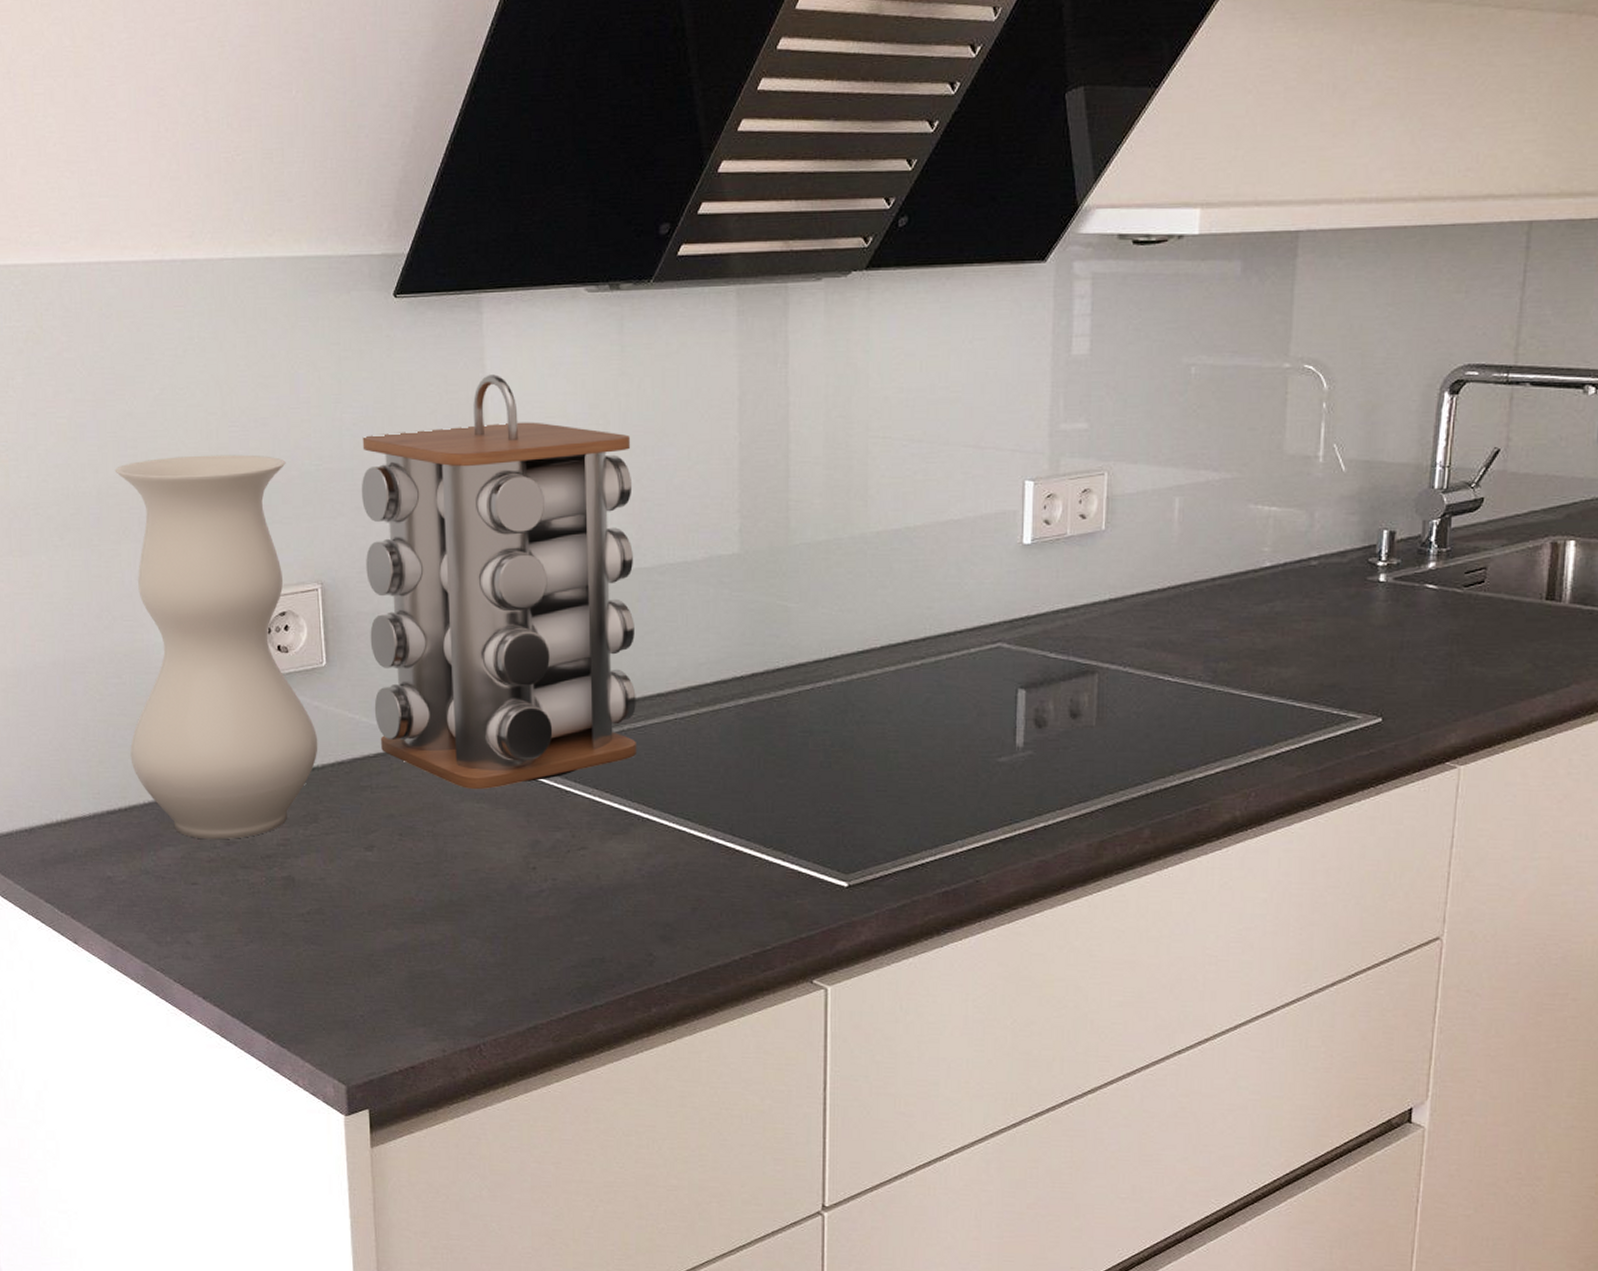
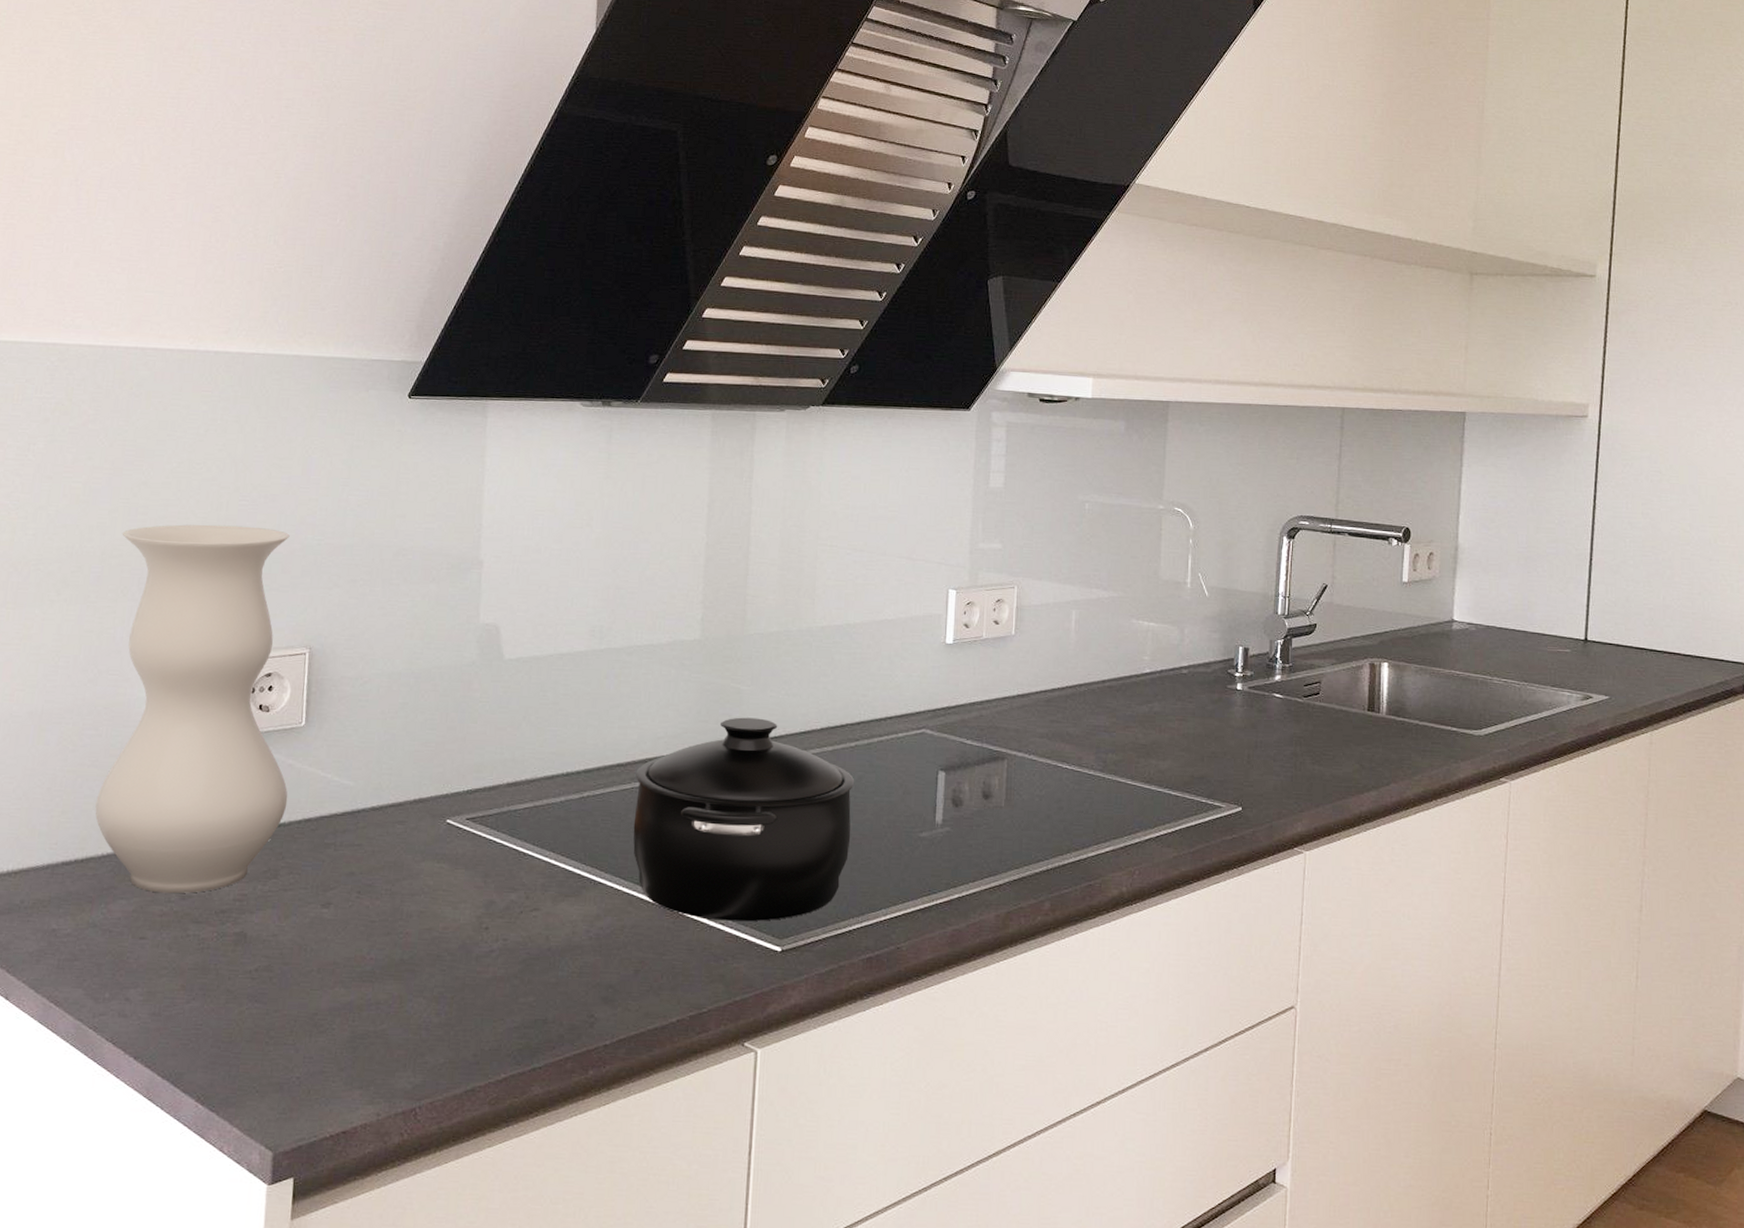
spice rack: present [361,374,636,789] -> none [346,470,610,850]
saucepan: none [678,638,922,856] -> present [633,717,855,922]

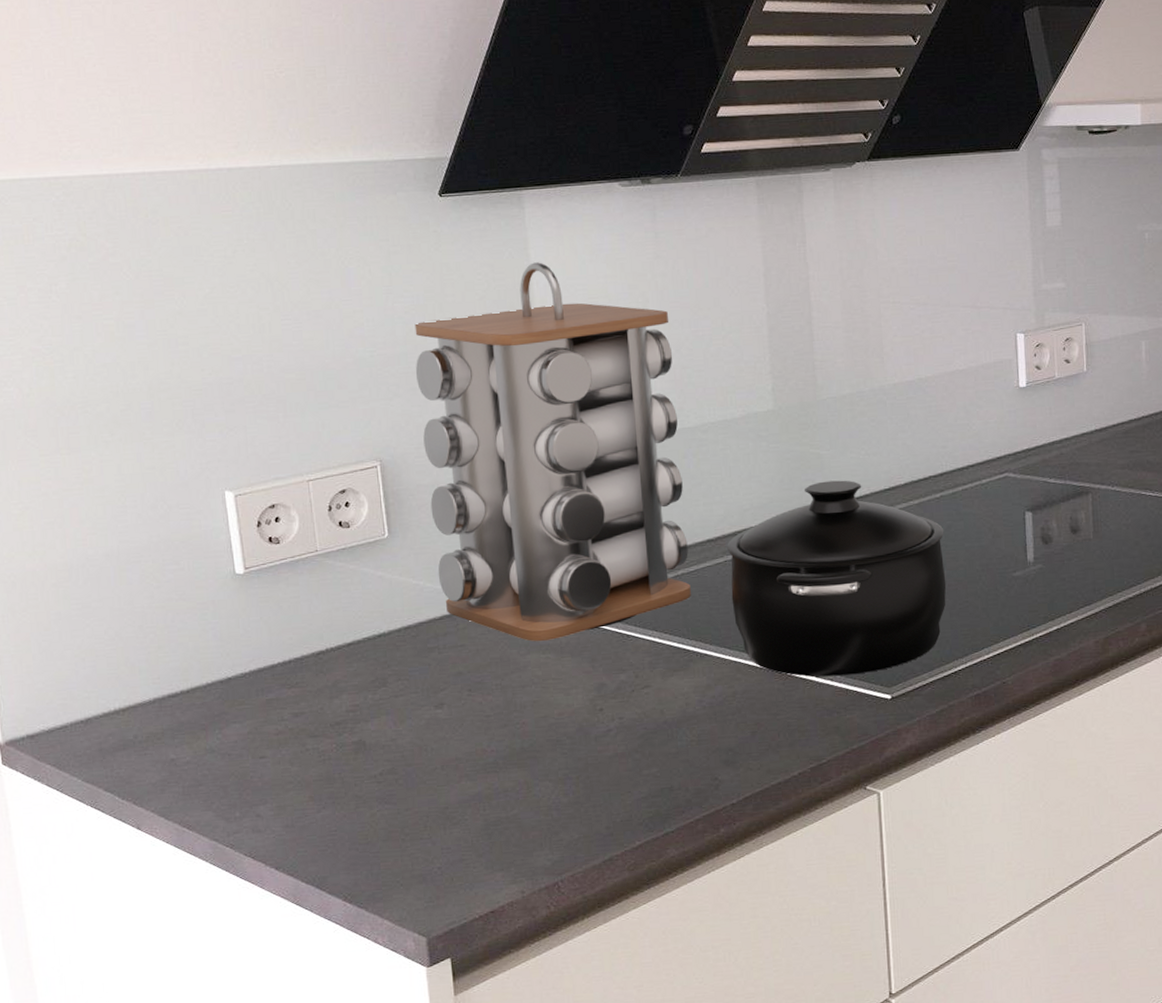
vase: present [95,524,290,894] -> none [165,345,384,713]
spice rack: none [346,470,610,850] -> present [414,262,691,641]

